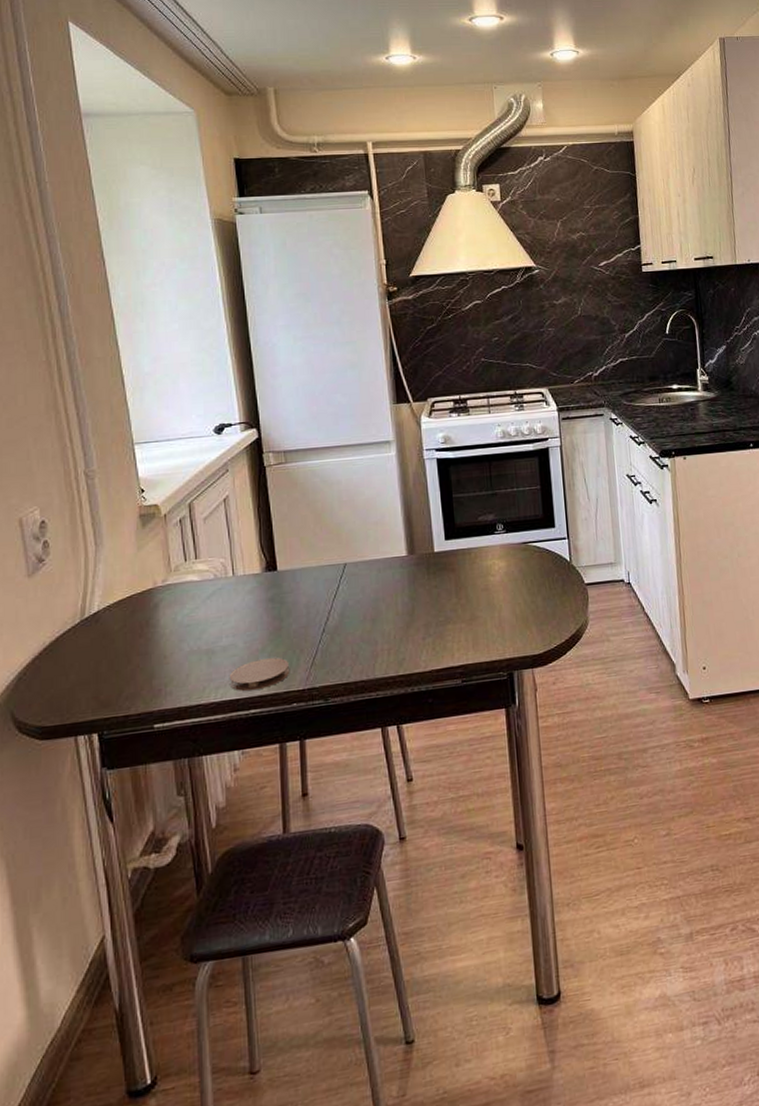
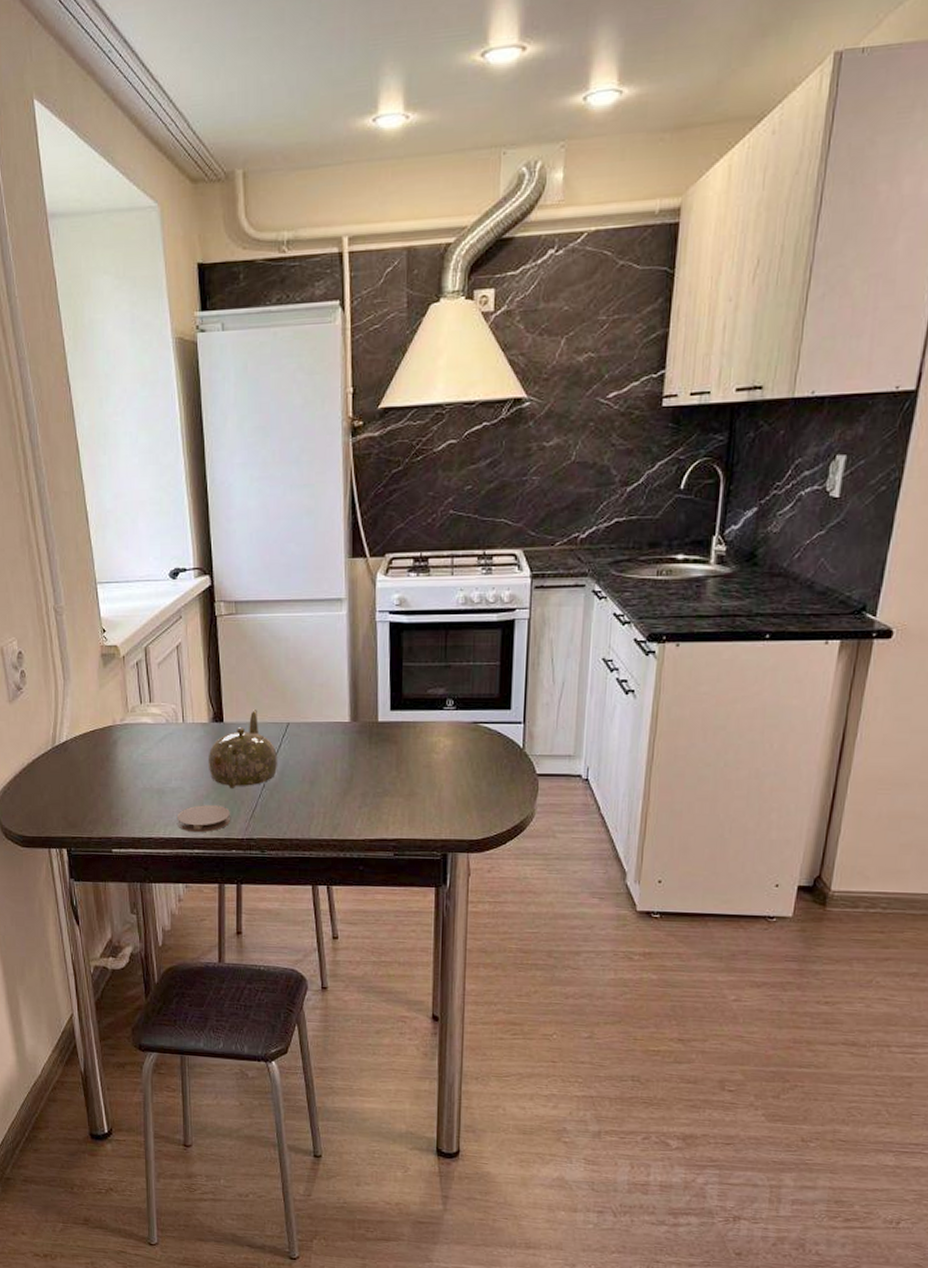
teapot: none [261,554,338,638] -> present [207,710,278,788]

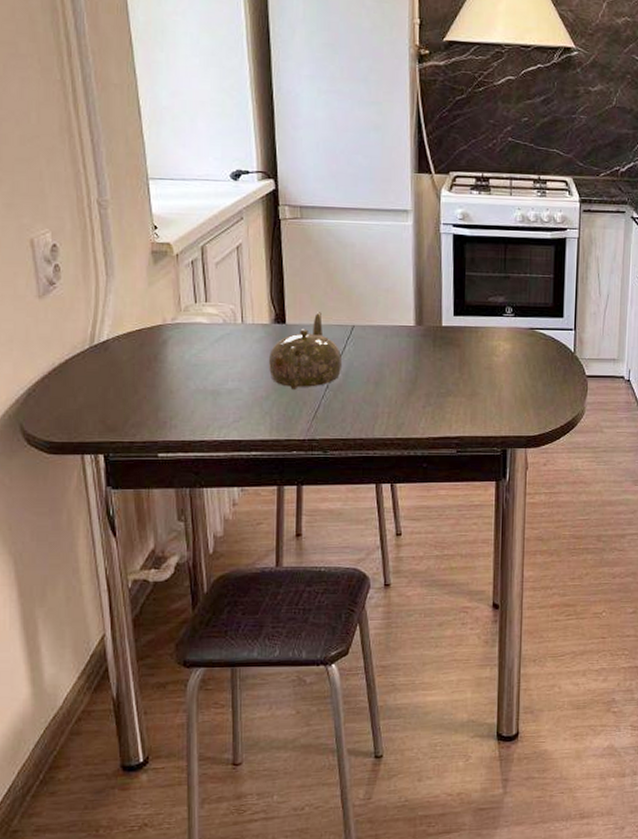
coaster: present [176,805,231,833] -> none [232,406,292,435]

